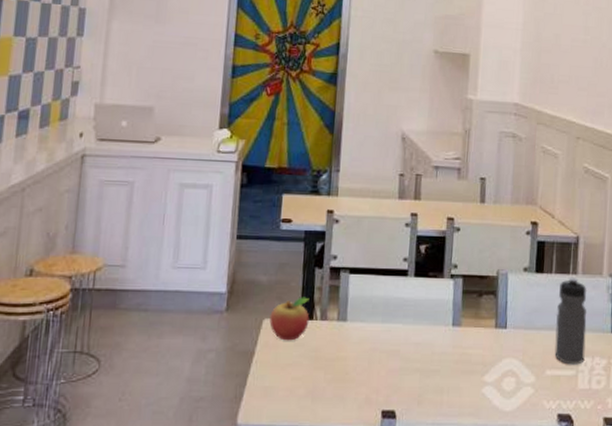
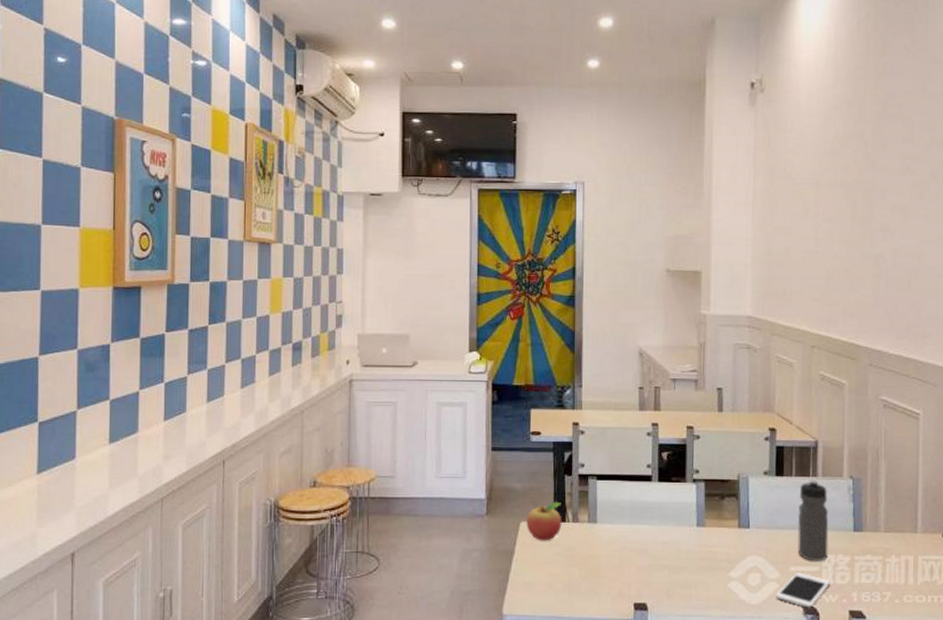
cell phone: none [530,377,585,415] -> present [776,572,830,608]

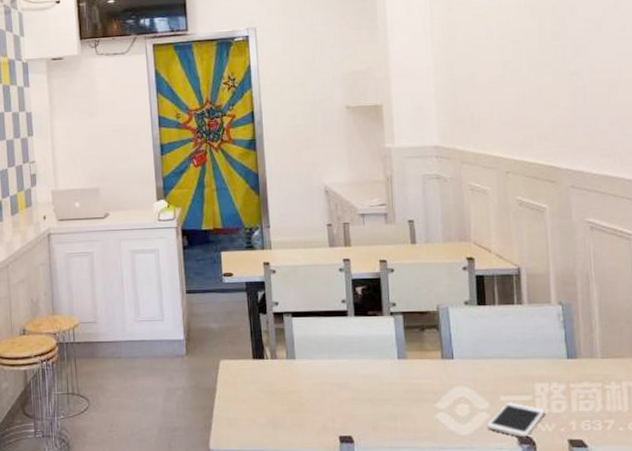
fruit: present [526,501,562,541] -> none [225,340,261,378]
water bottle: present [797,479,829,562] -> none [504,307,541,391]

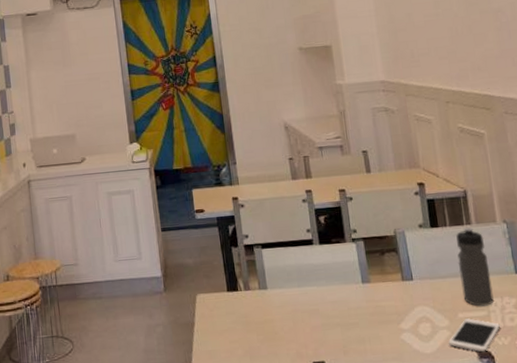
water bottle: none [504,307,541,391] -> present [456,227,494,306]

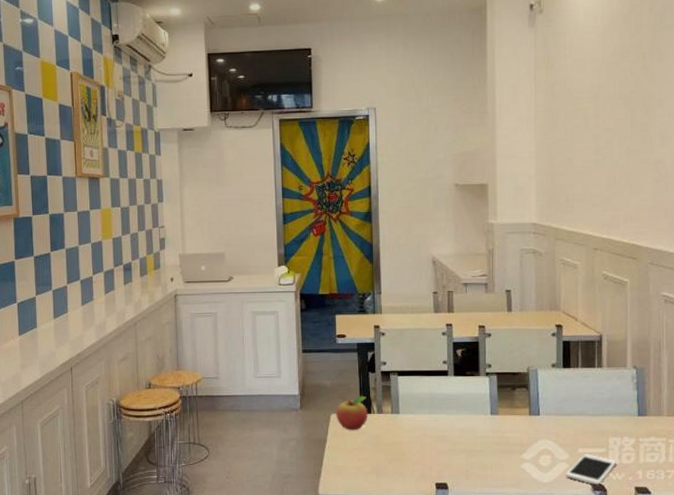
fruit: none [201,272,235,311] -> present [336,396,368,431]
water bottle: present [456,227,494,306] -> none [584,370,614,444]

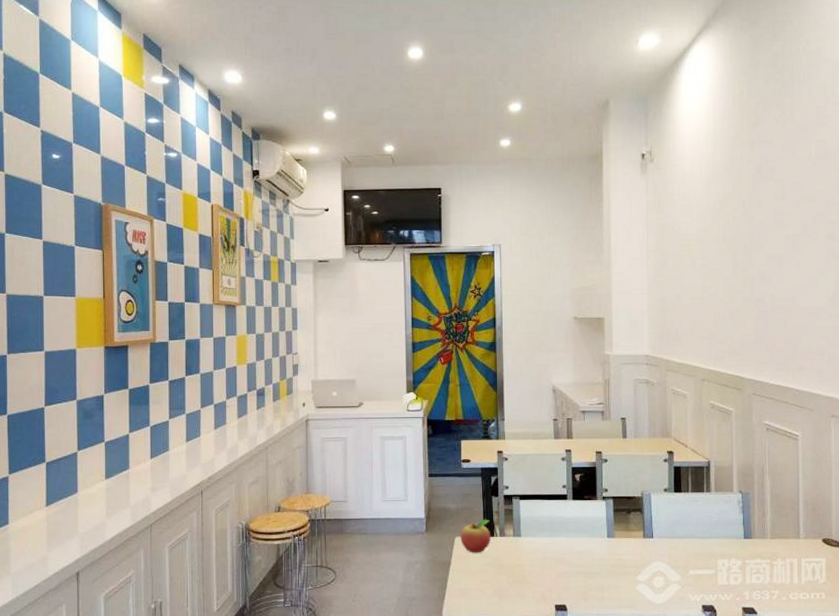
cell phone: present [566,454,616,485] -> none [678,575,725,606]

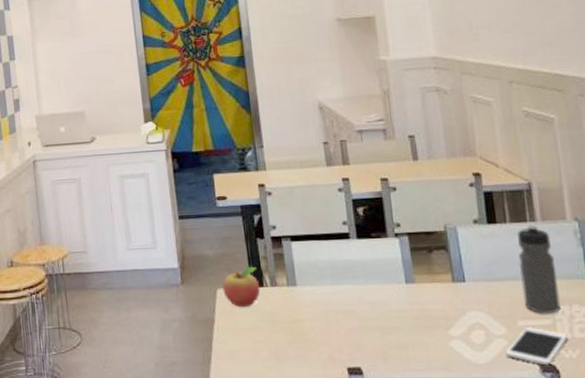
cell phone: none [678,575,725,606] -> present [506,327,567,366]
water bottle: none [694,494,722,566] -> present [517,224,561,314]

